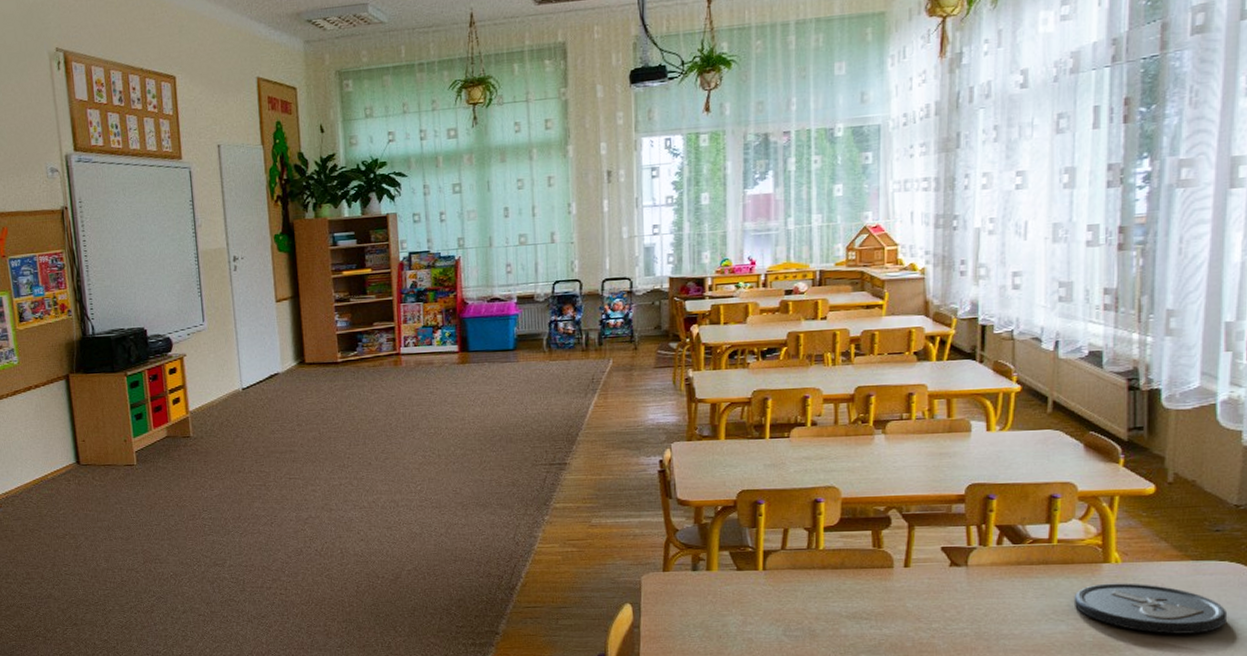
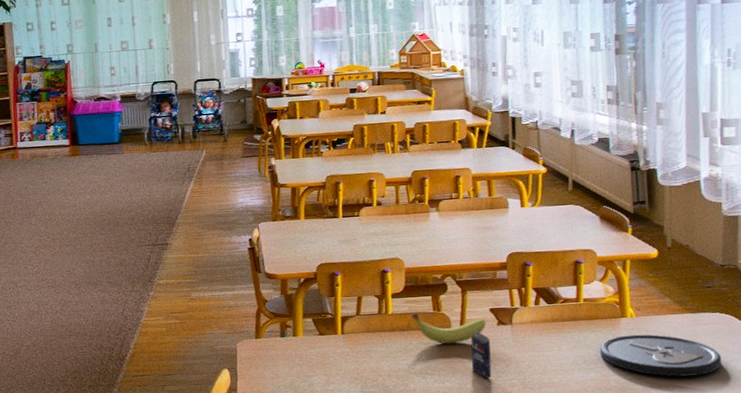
fruit: none [846,548,936,585] -> present [411,312,486,344]
crayon box: none [916,571,939,627] -> present [471,330,492,379]

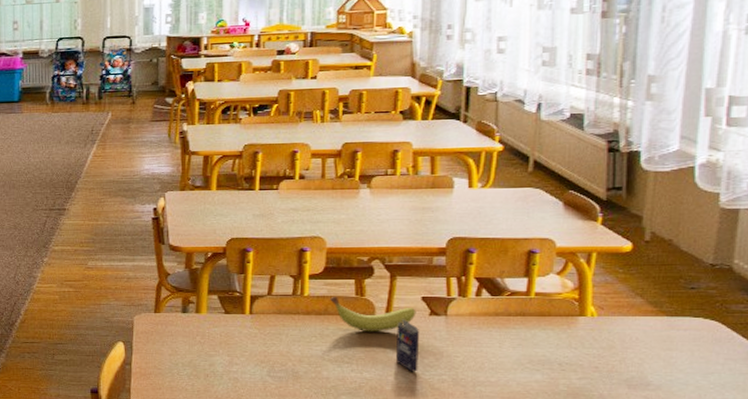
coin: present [599,334,722,377] -> none [549,336,701,386]

